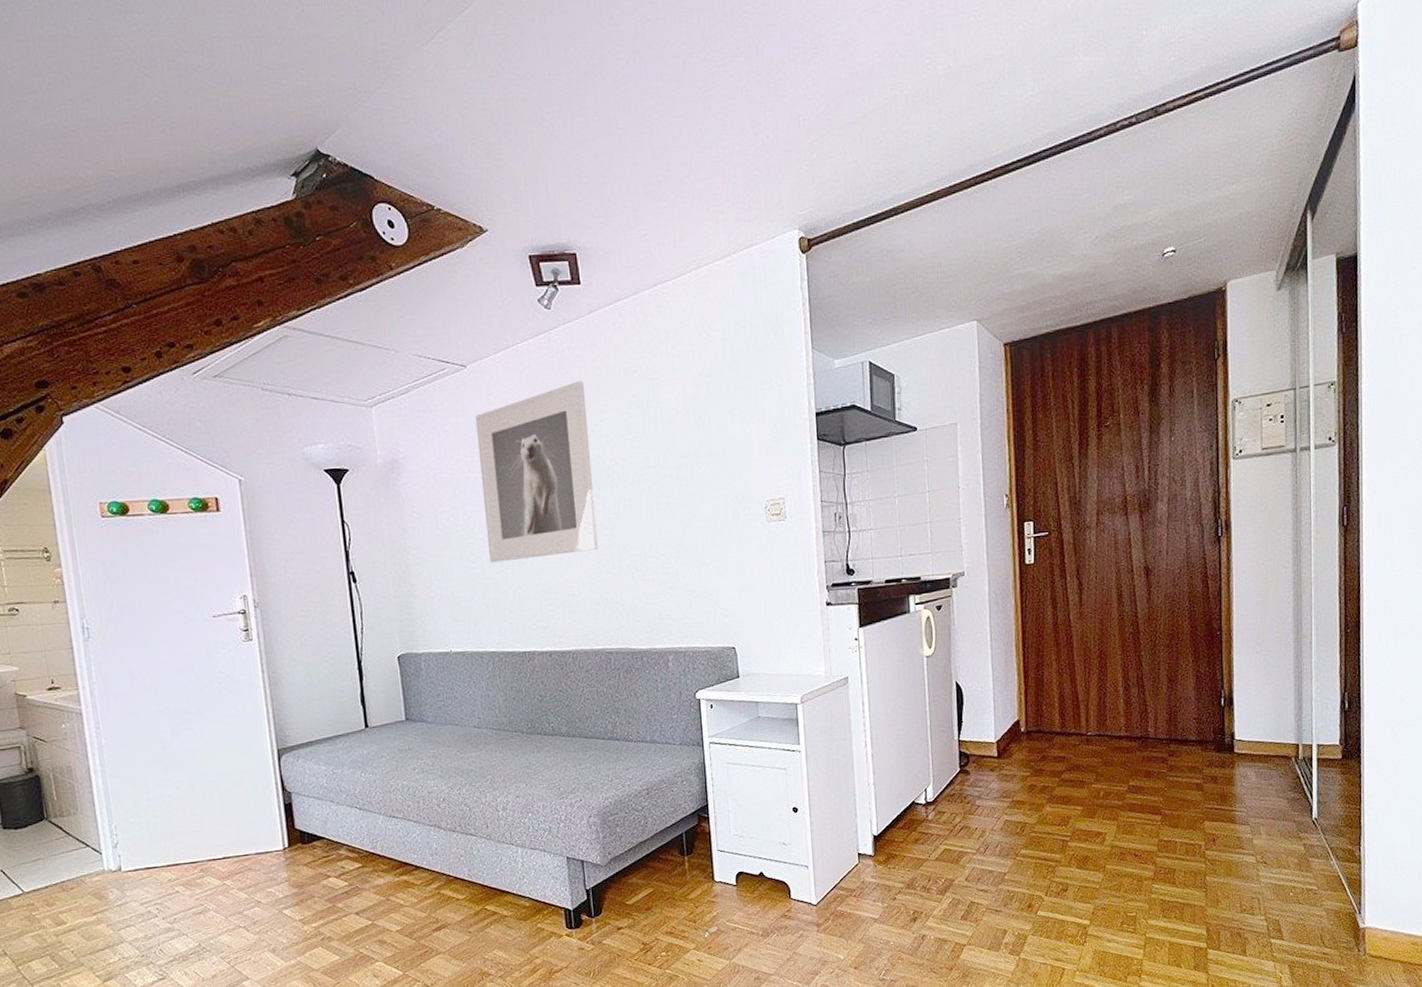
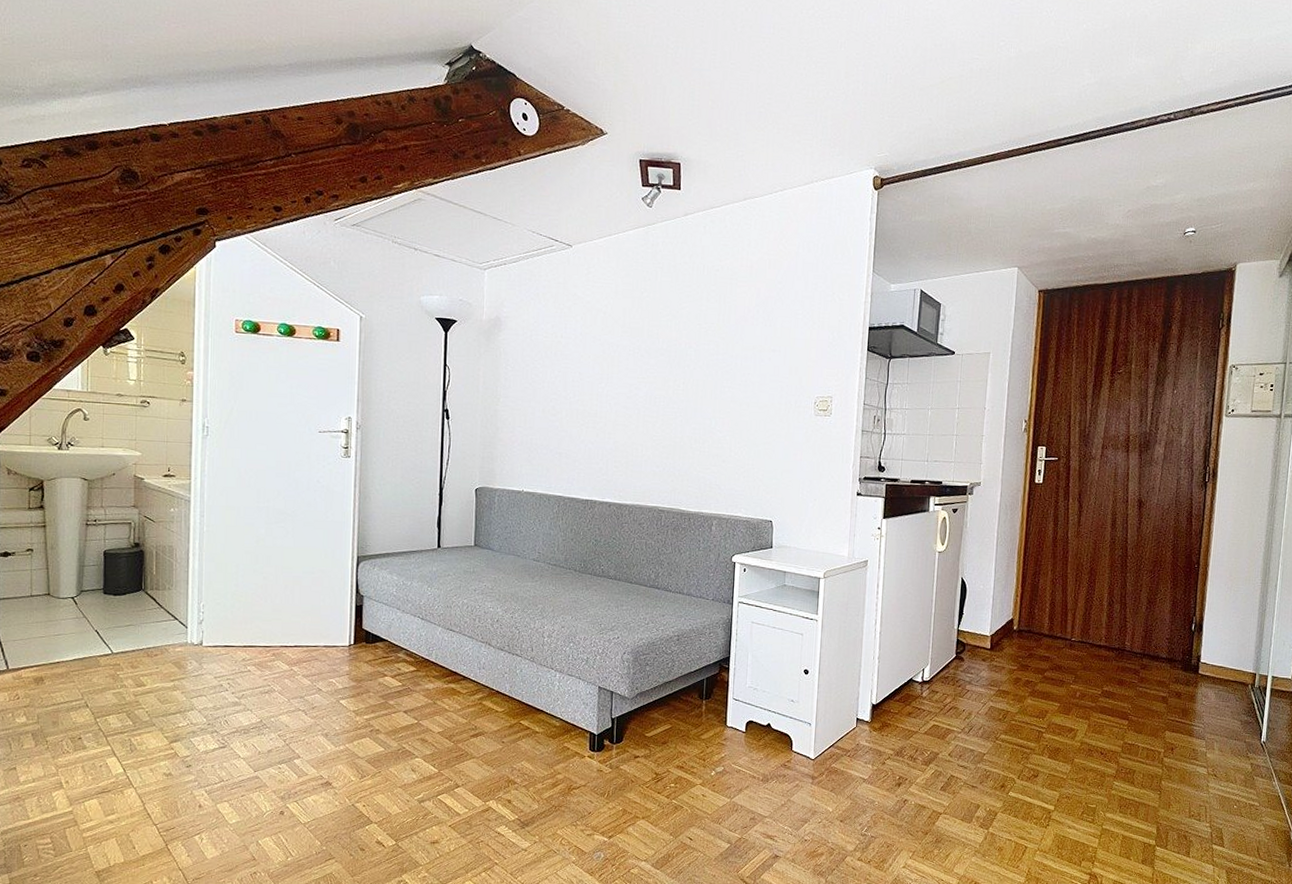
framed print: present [475,381,599,563] -> none [569,272,672,420]

